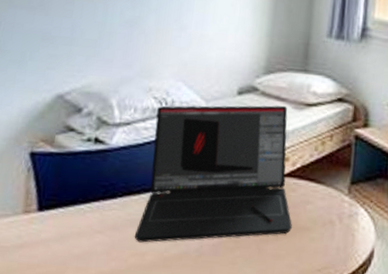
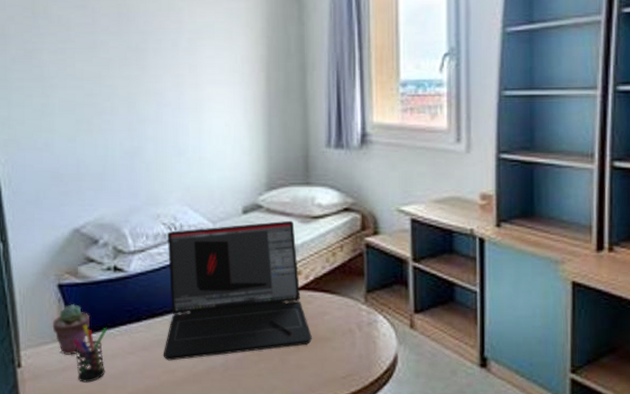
potted succulent: none [16,175,60,231] -> present [52,304,90,356]
pen holder: none [35,197,78,262] -> present [74,324,108,383]

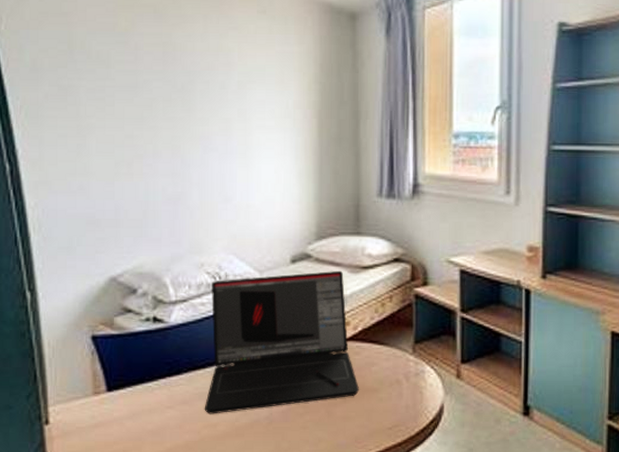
potted succulent: present [52,304,90,356] -> none [84,357,126,411]
pen holder: present [74,324,108,383] -> none [108,378,146,439]

